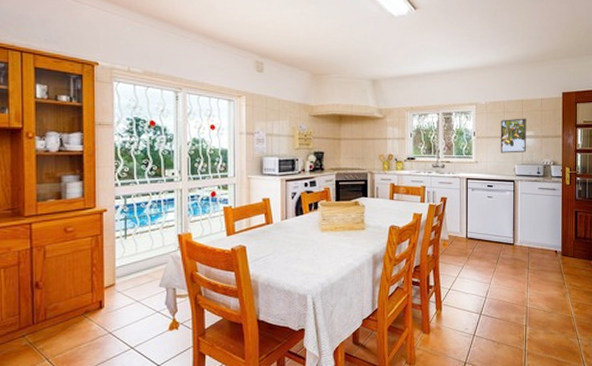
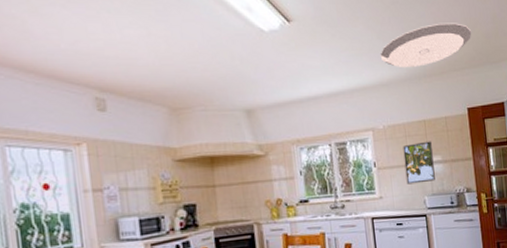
ceiling light fixture: none [490,17,575,54] -> present [380,23,472,68]

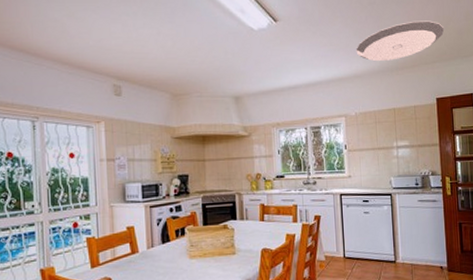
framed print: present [403,141,435,185] -> none [372,127,402,166]

